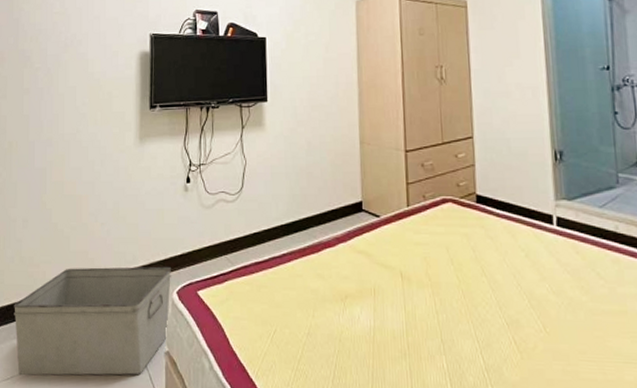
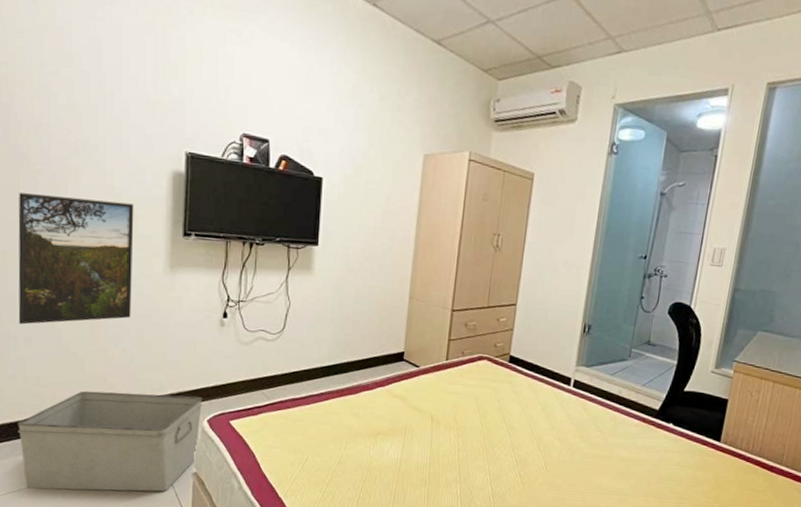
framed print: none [18,86,110,207] -> present [18,193,134,325]

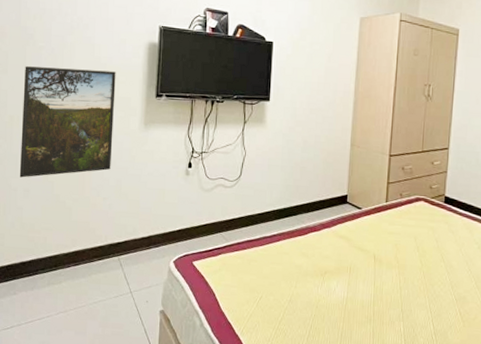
storage bin: present [18,390,203,492] -> none [14,235,170,329]

